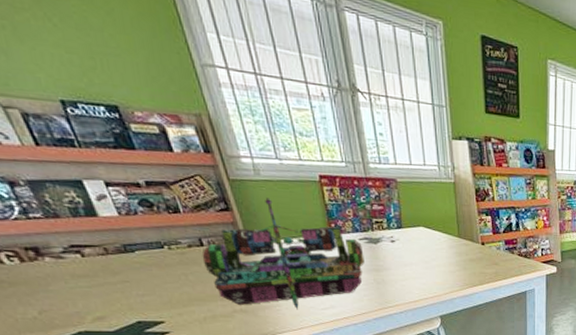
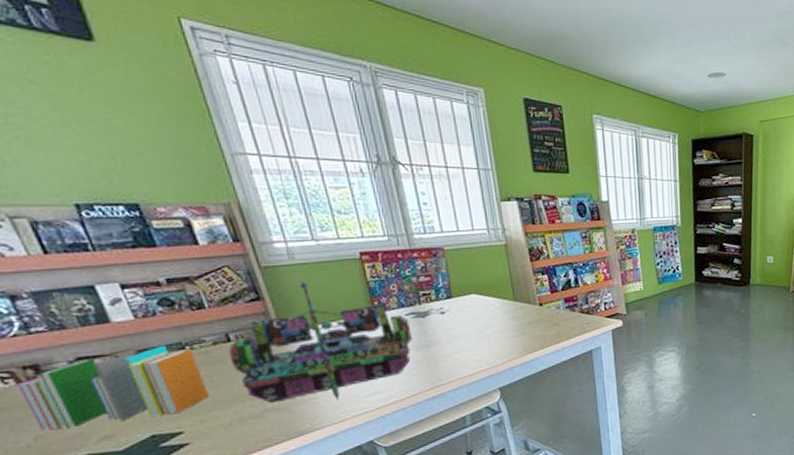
book: none [22,242,186,307] -> present [18,345,209,431]

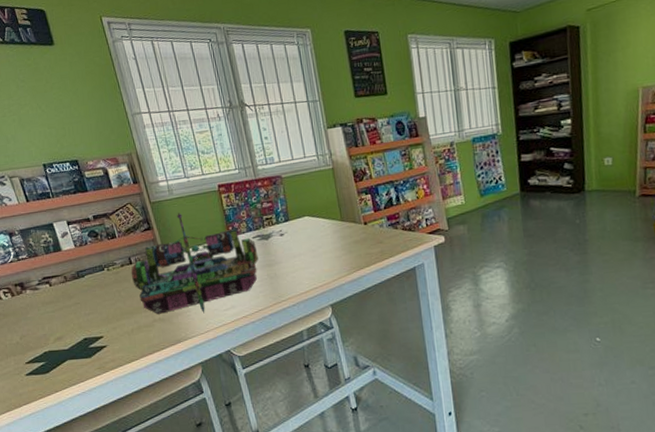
book: present [18,345,209,431] -> none [12,267,119,332]

